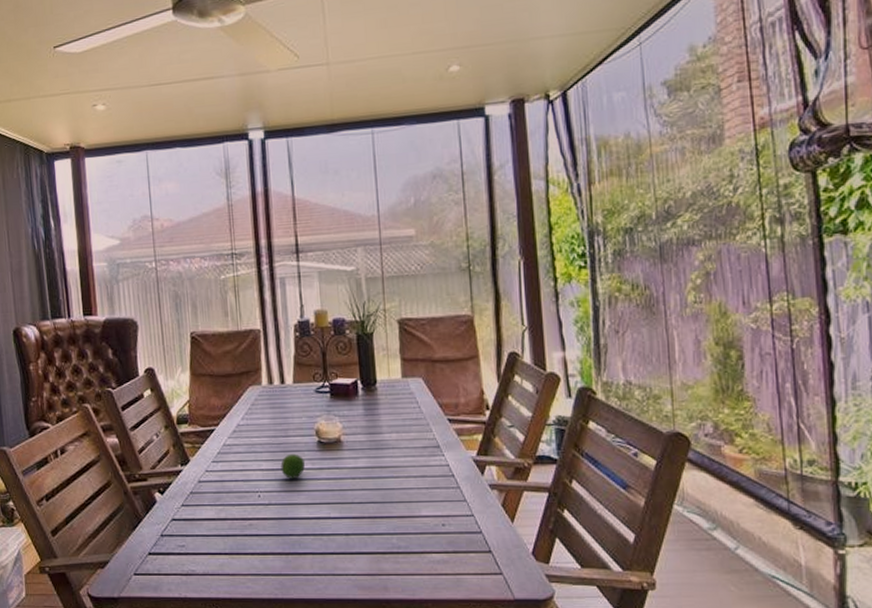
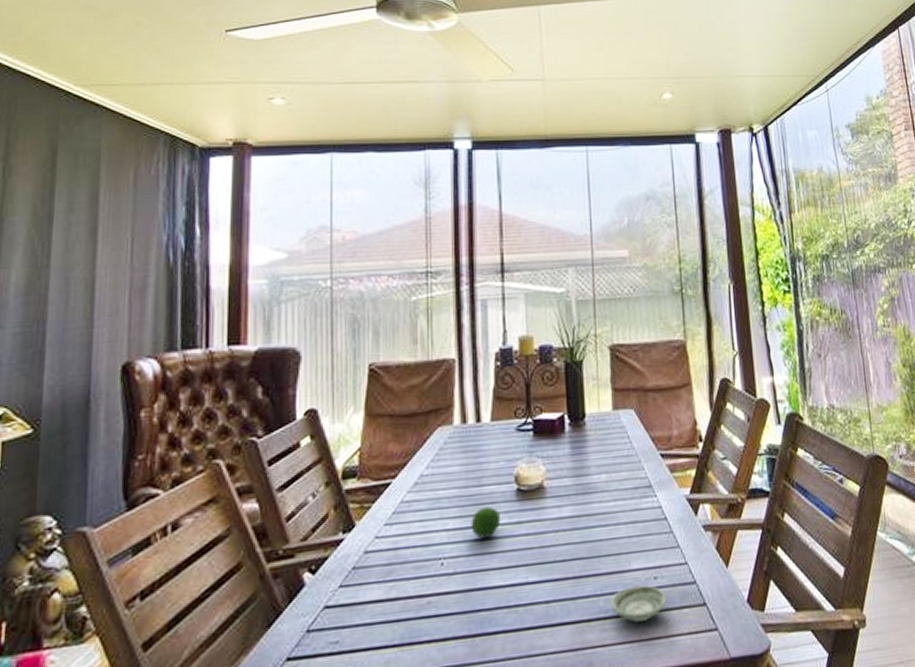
saucer: none [402,529,455,559] -> present [610,584,667,623]

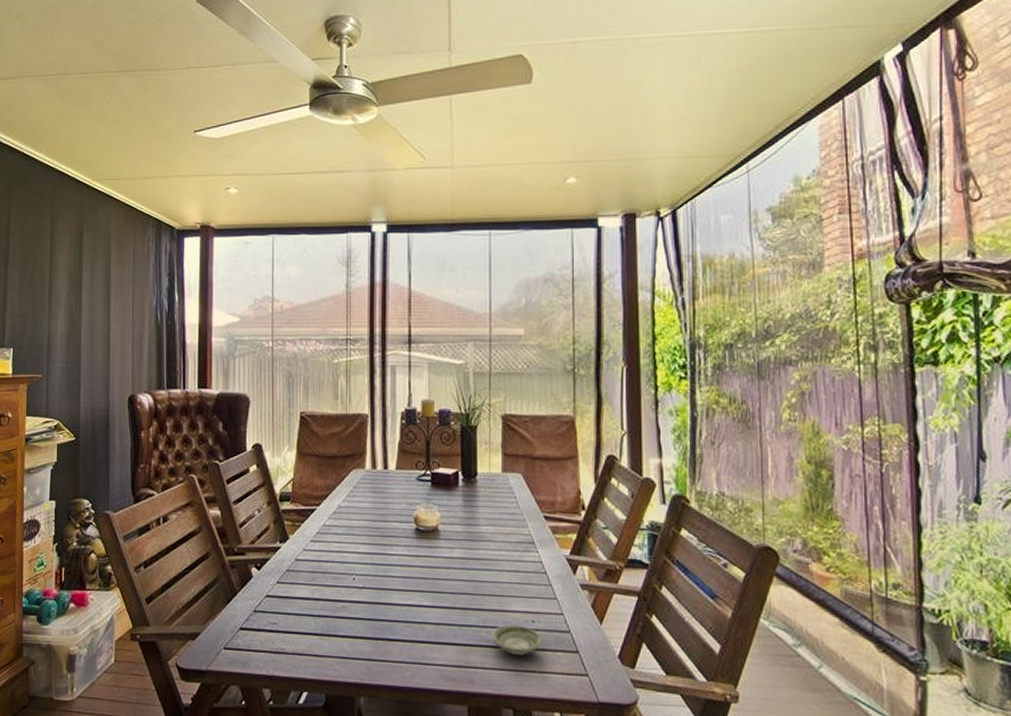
fruit: present [471,506,501,538] -> none [377,539,402,564]

